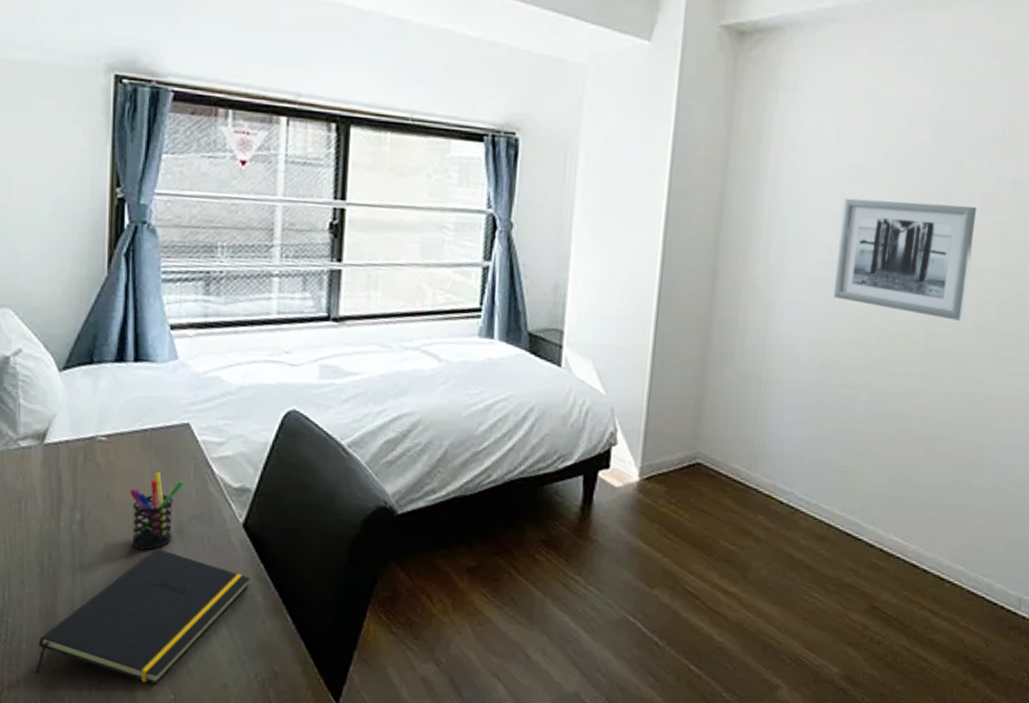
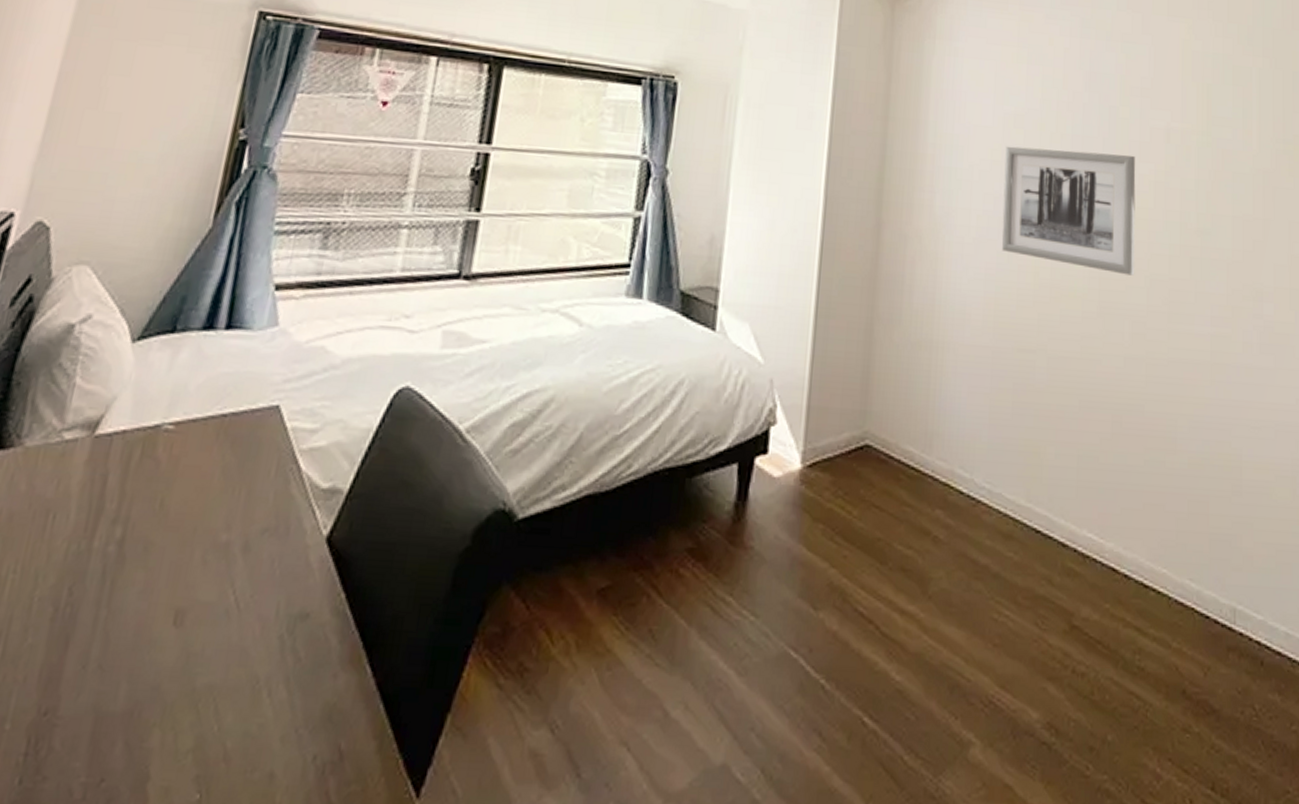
notepad: present [35,547,251,685] -> none [14,573,327,780]
pen holder: present [130,471,184,550] -> none [180,469,261,578]

